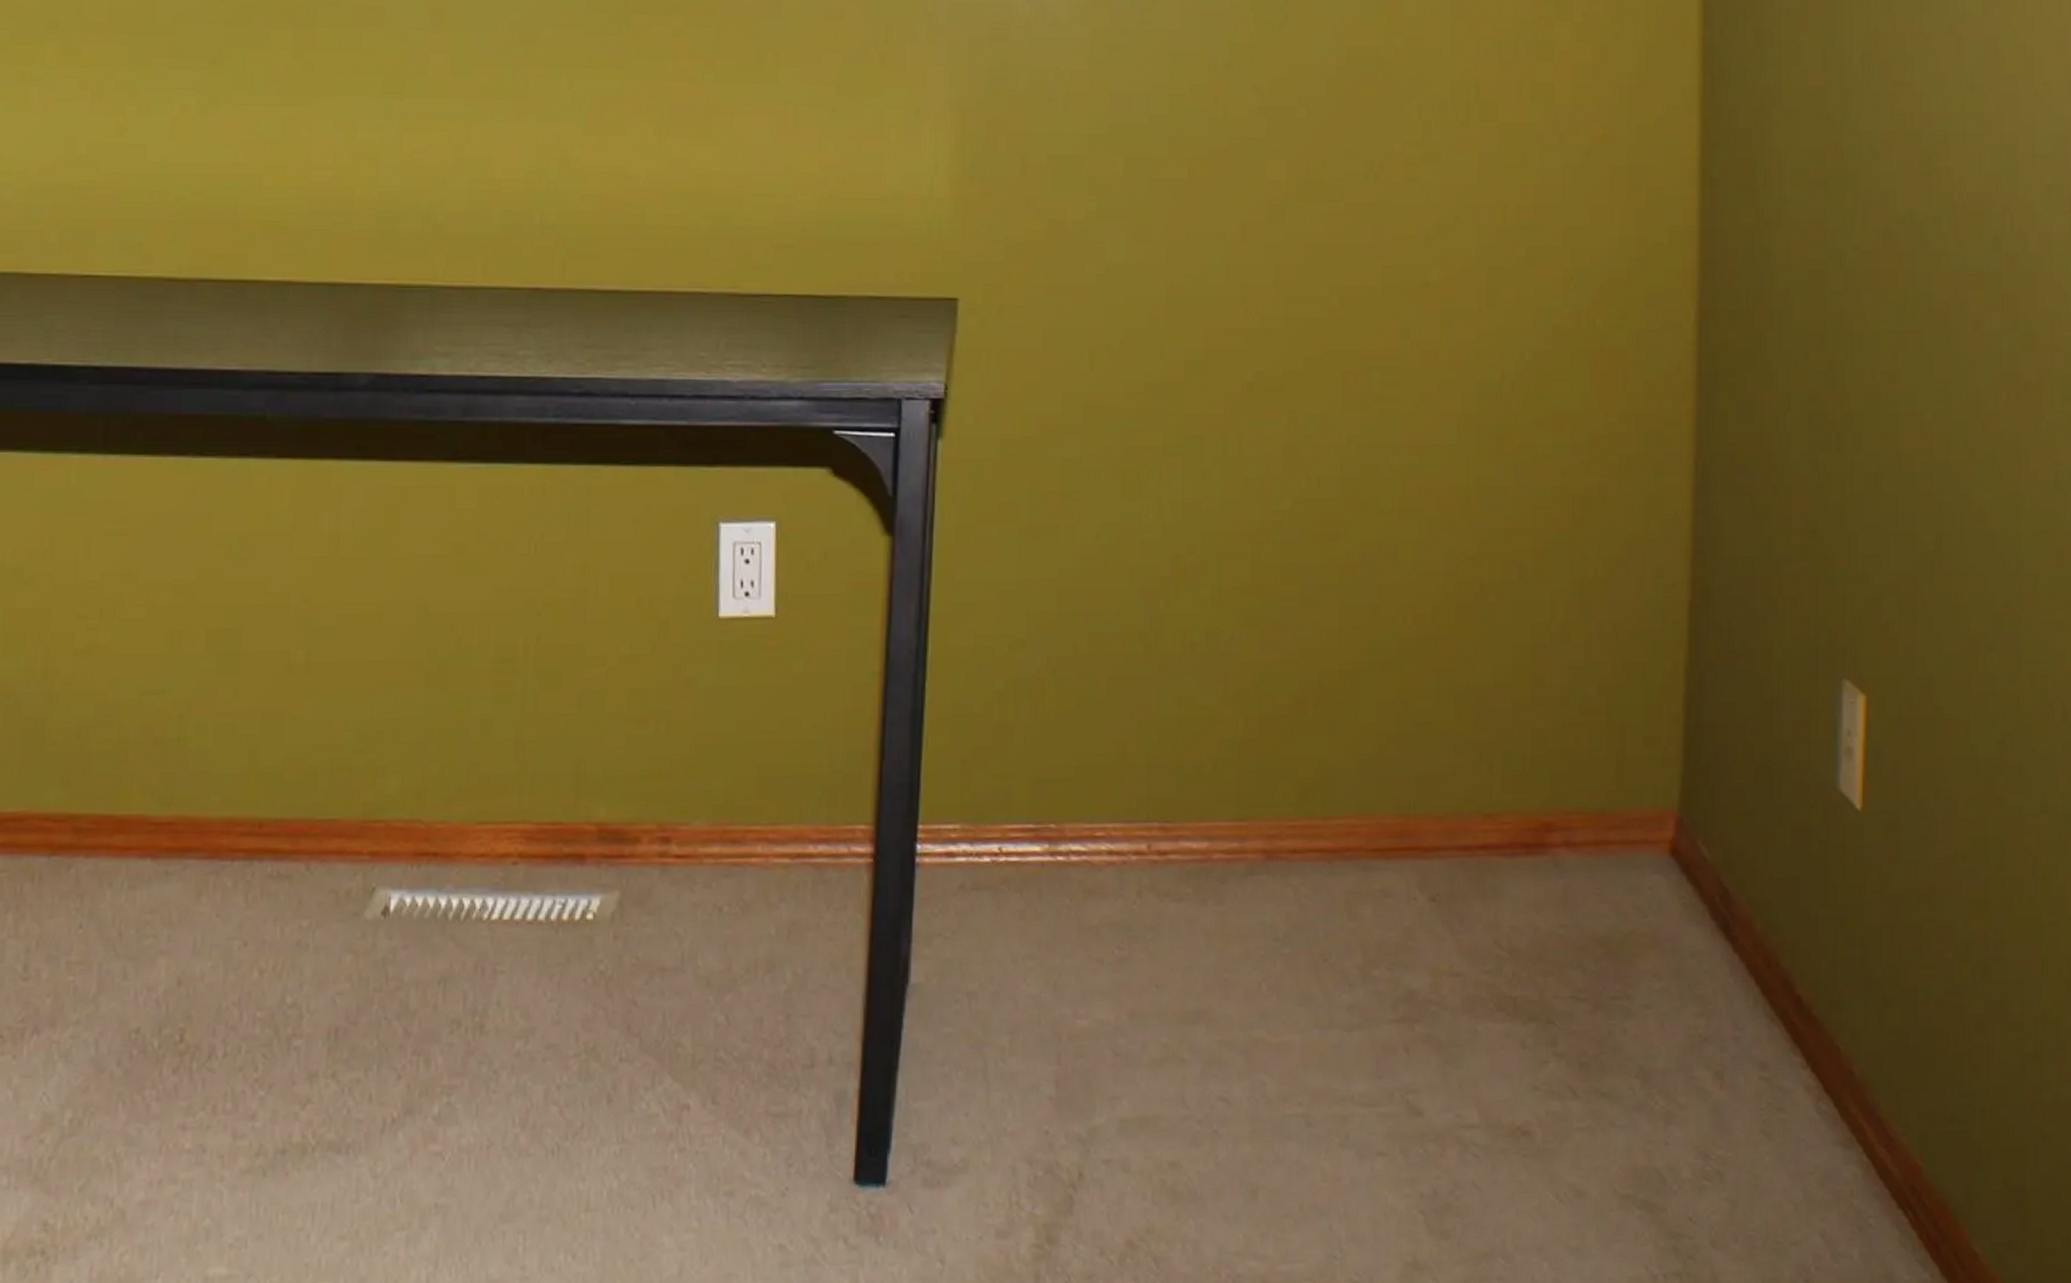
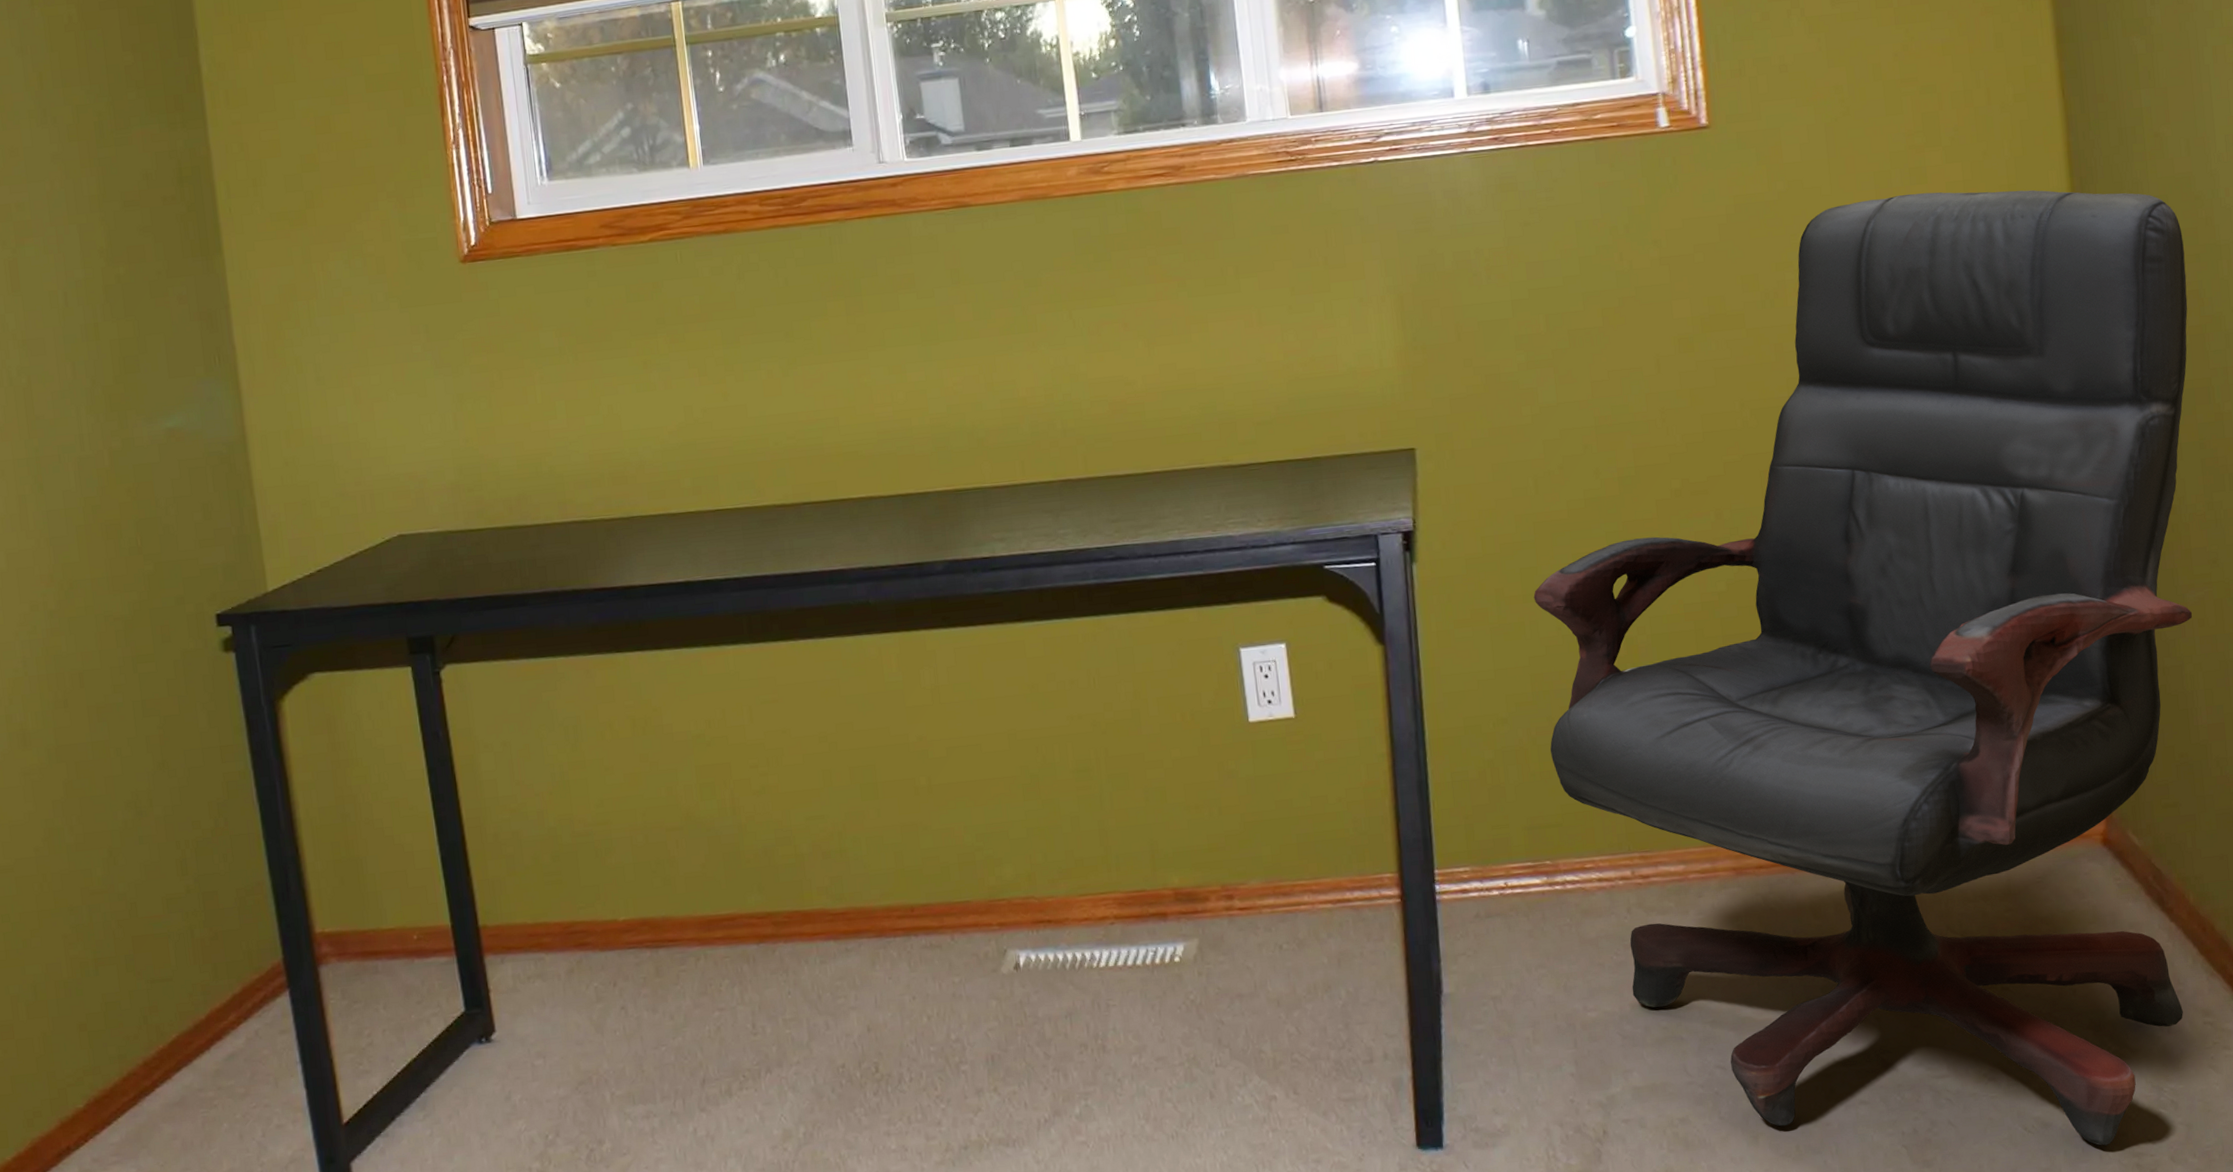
office chair: none [1071,70,1811,1223] -> present [1533,190,2193,1146]

